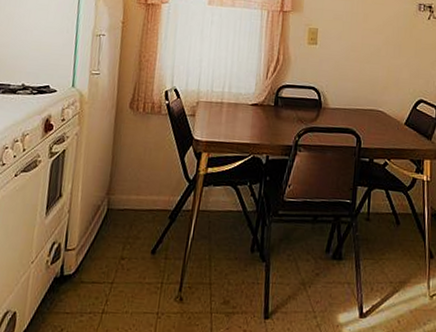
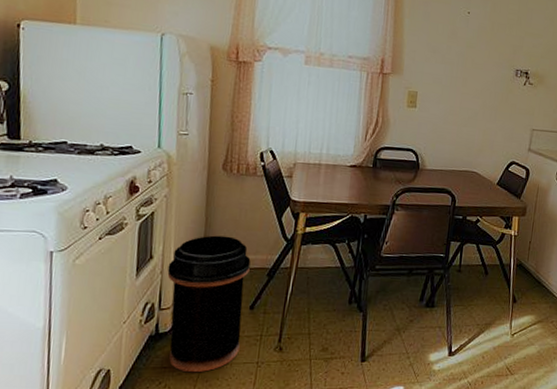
trash can: none [72,174,154,321] -> present [167,235,251,373]

